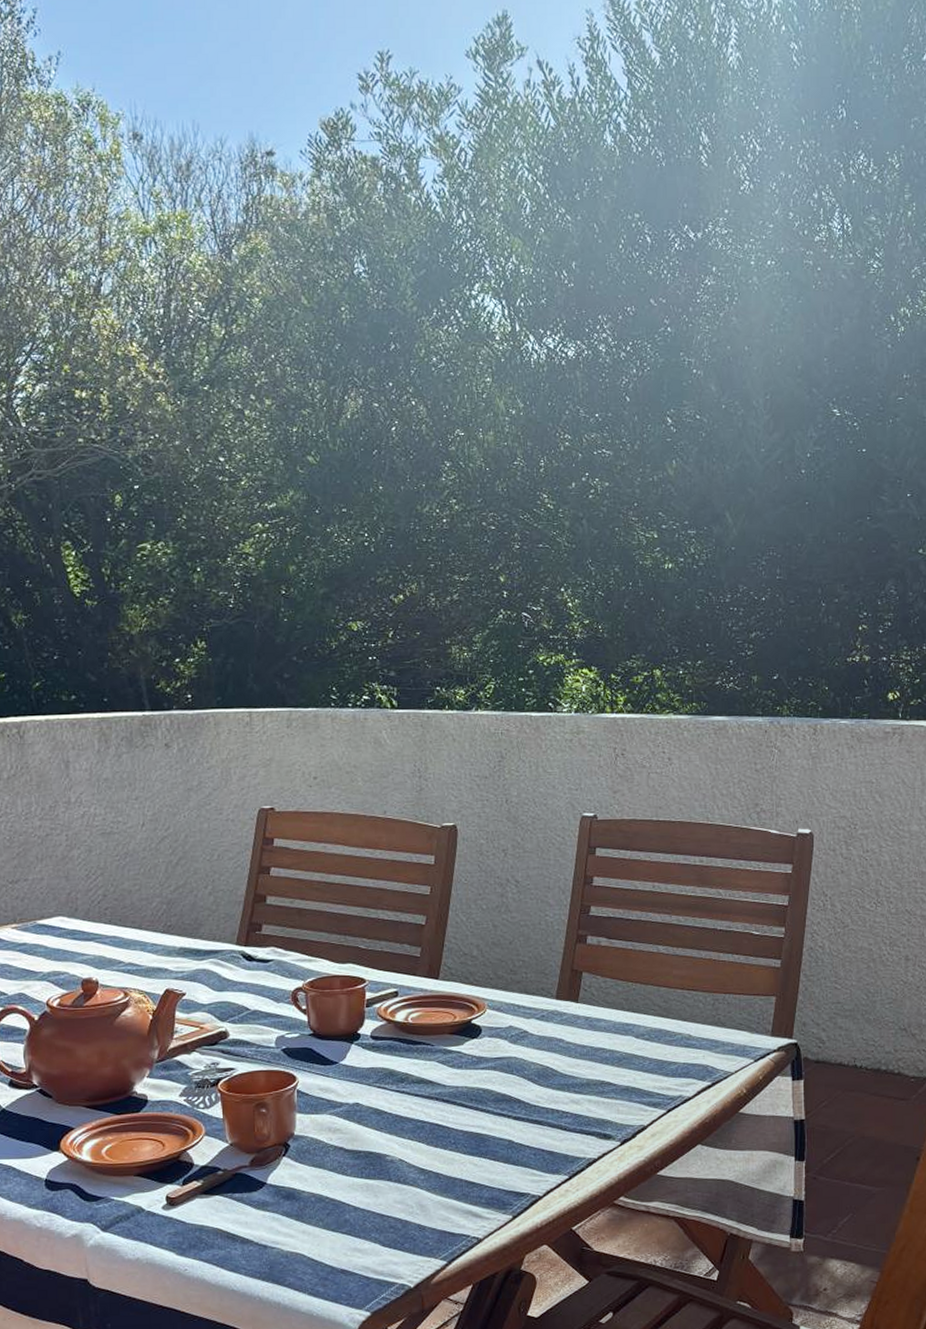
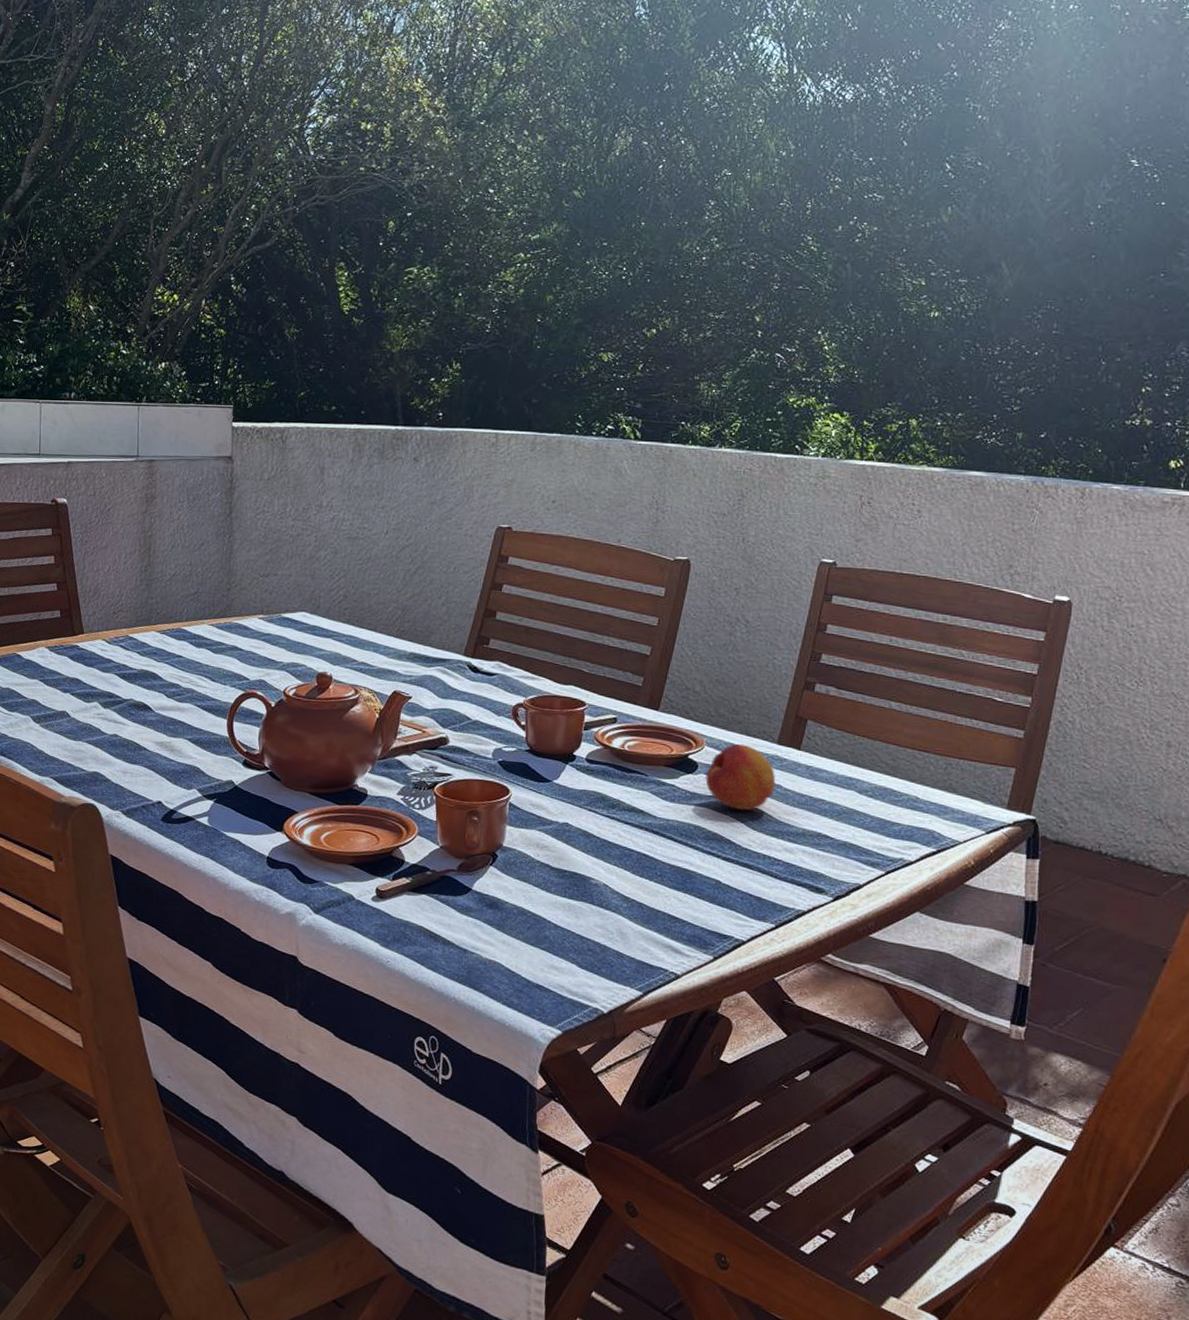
fruit: none [490,1003,558,1069] -> present [705,743,776,811]

